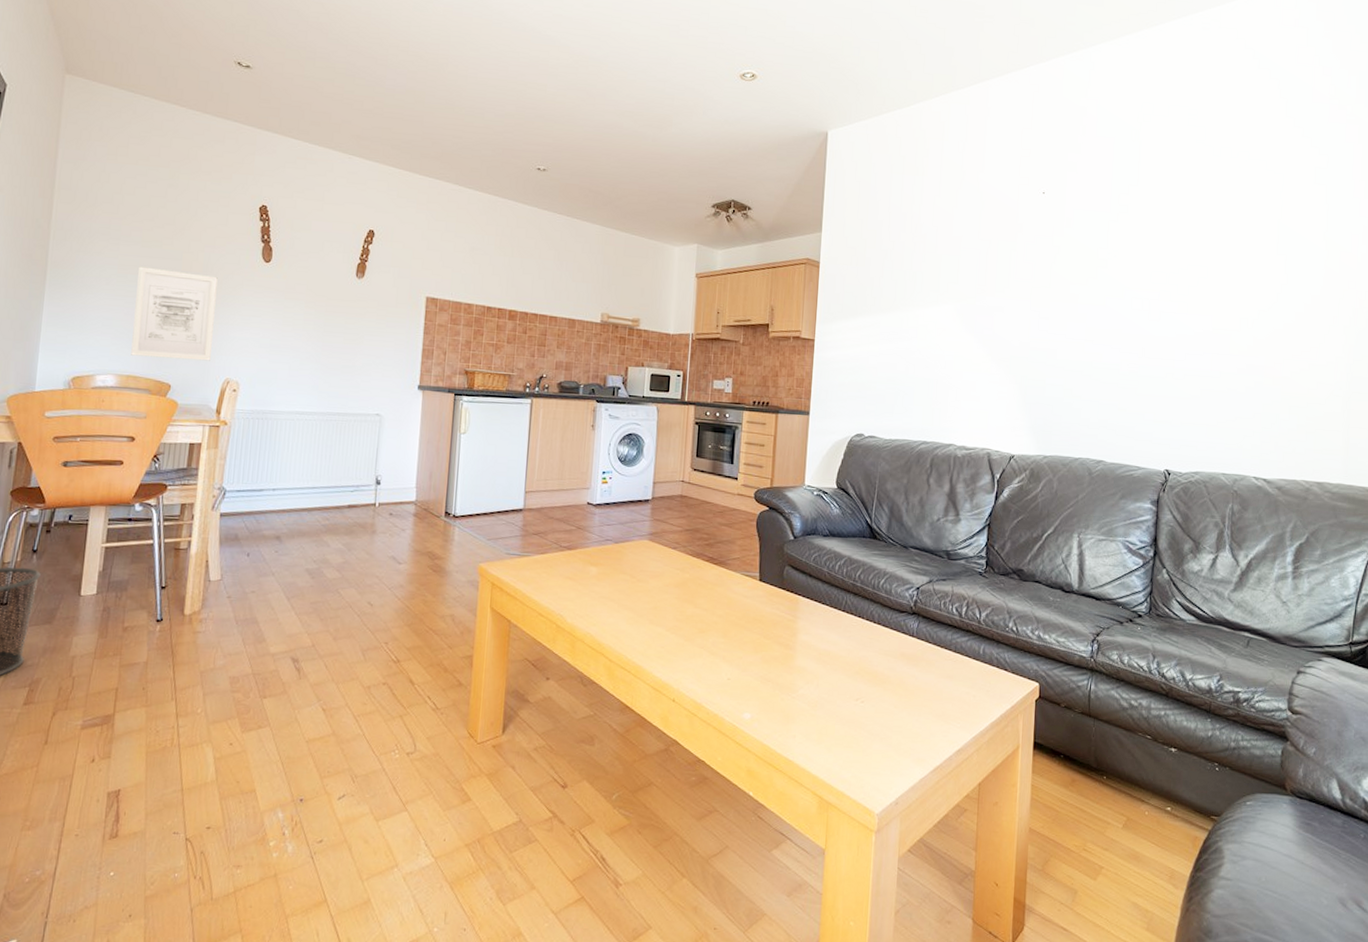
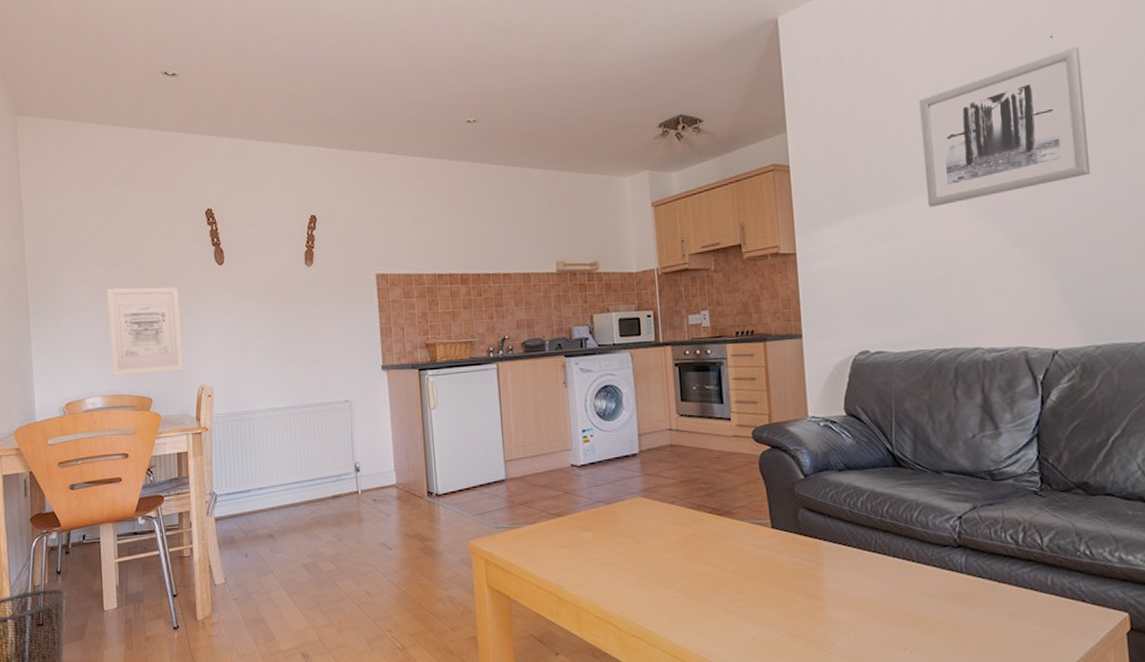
wall art: none [929,204,1064,319] -> present [919,46,1091,207]

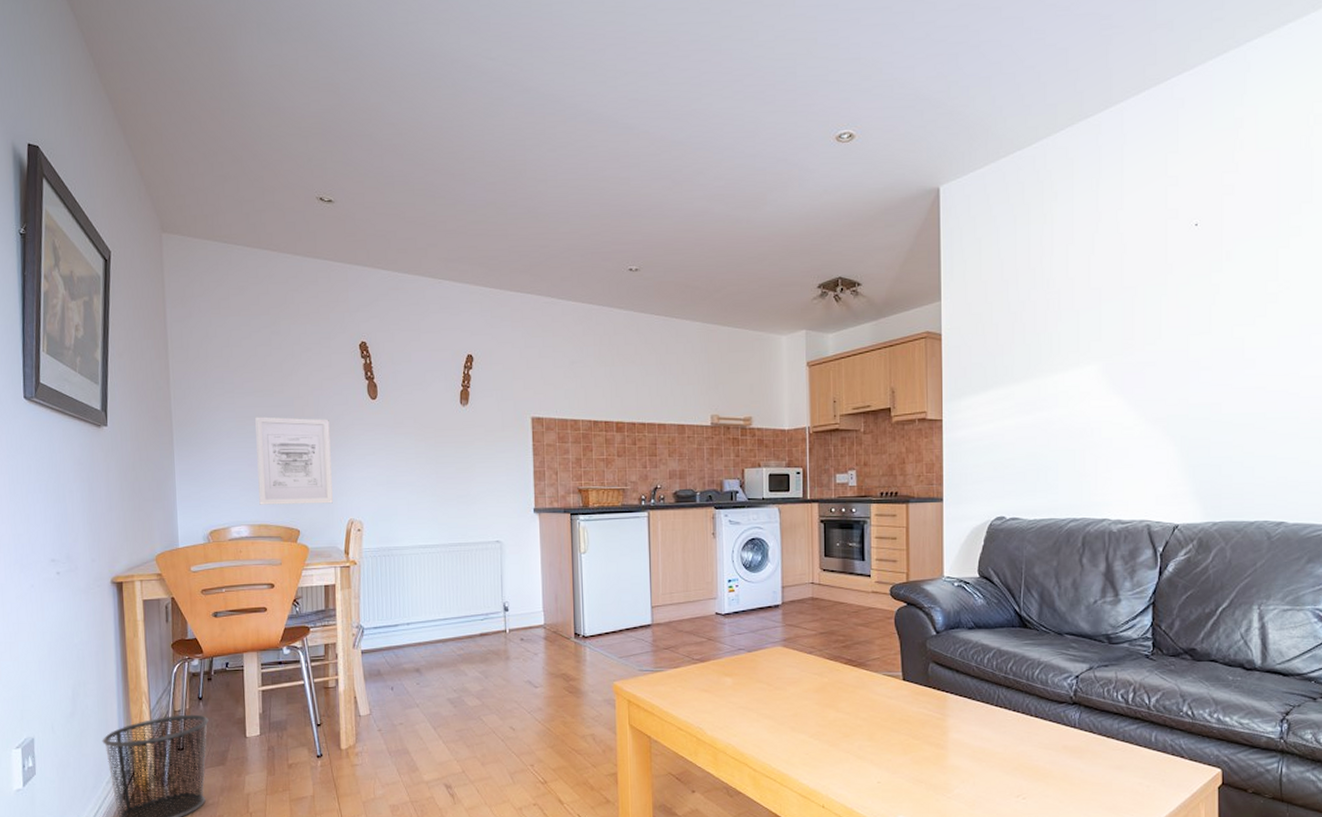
wall art: present [919,46,1091,207] -> none [1068,236,1222,383]

